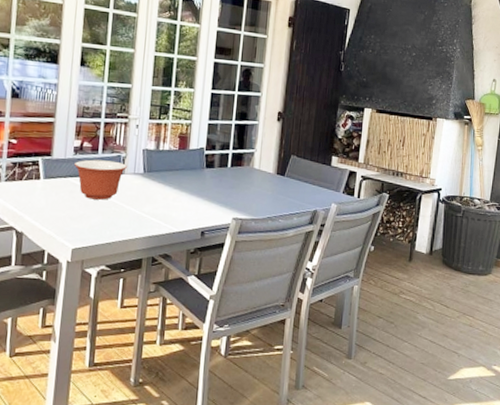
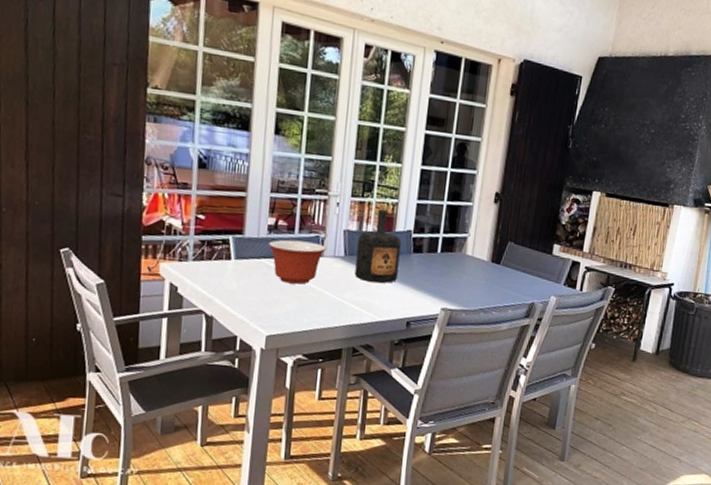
bottle: none [153,128,195,197] -> present [354,207,401,284]

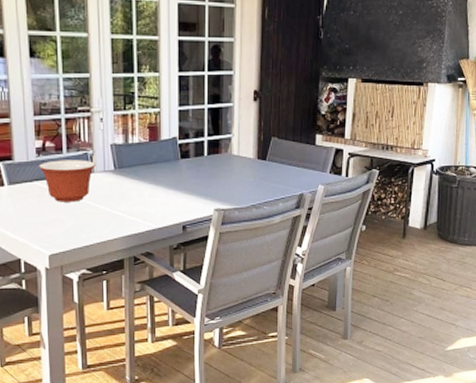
bottle: present [354,207,401,284] -> none [126,118,169,192]

